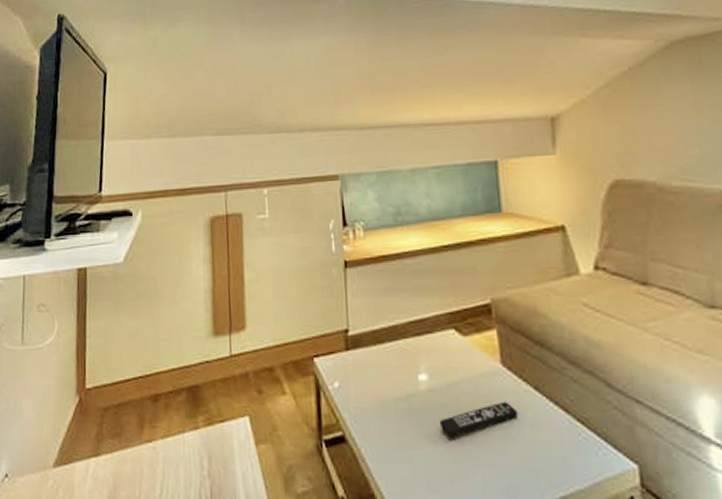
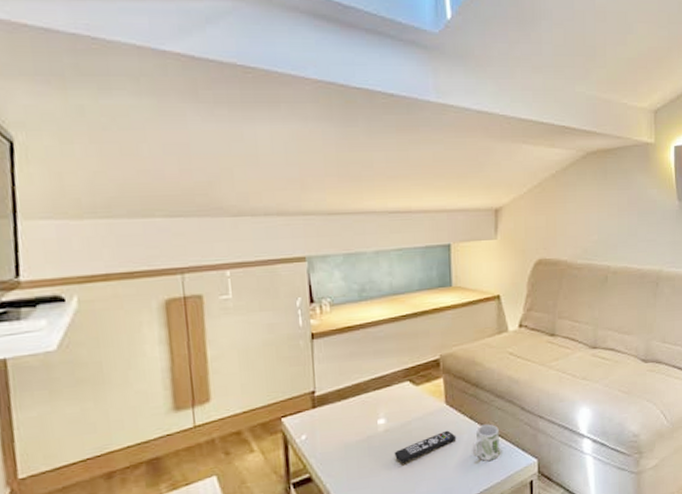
mug: none [540,400,580,455] -> present [472,424,500,461]

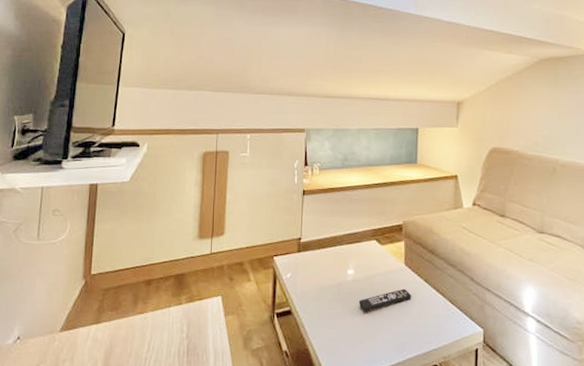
mug: present [472,424,500,461] -> none [424,288,450,323]

